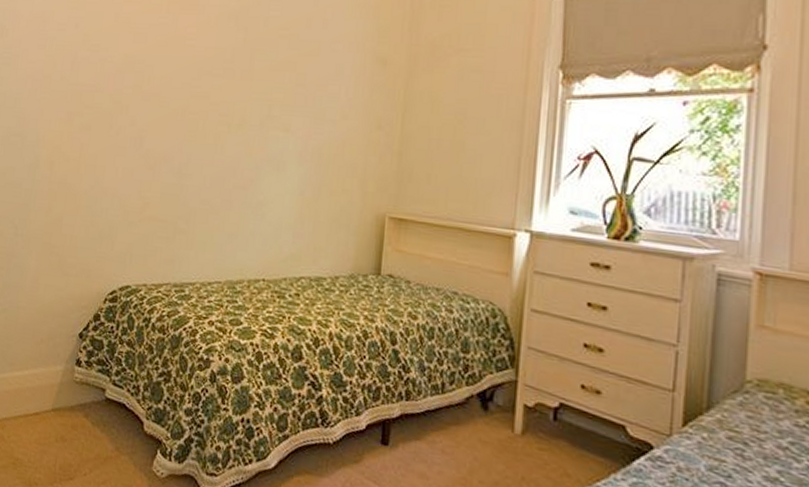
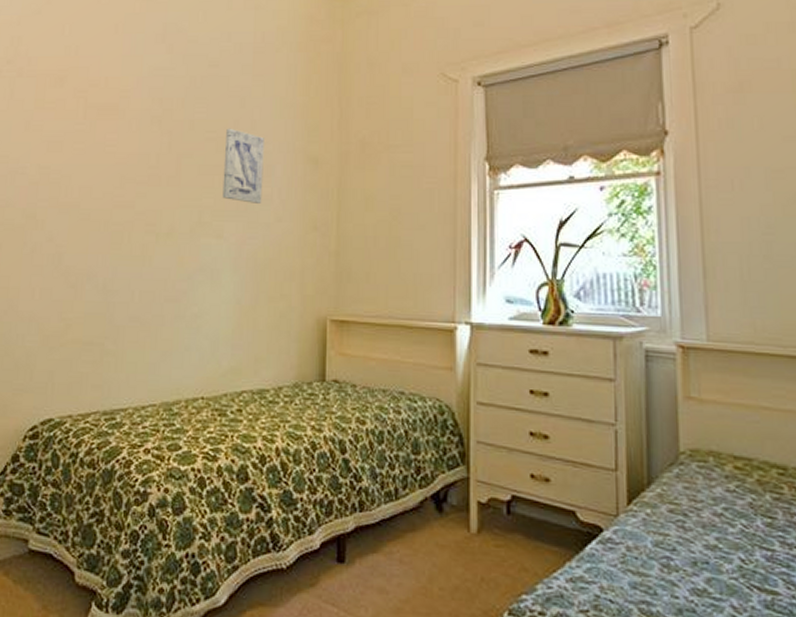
wall art: none [292,26,335,102] -> present [222,128,264,205]

